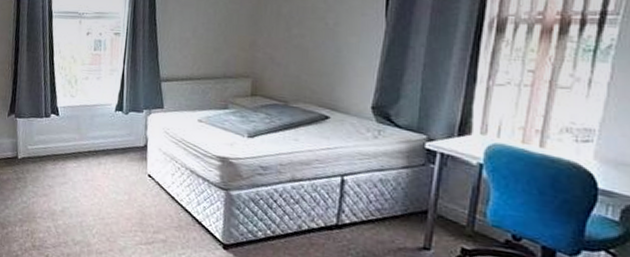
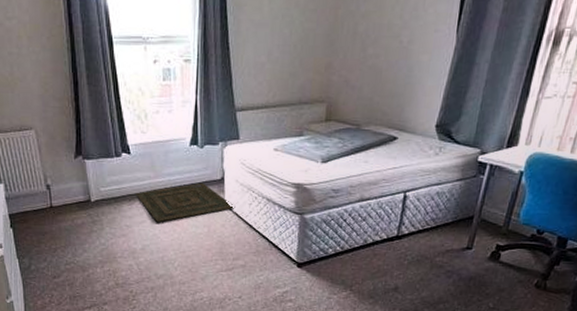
bath mat: none [60,148,158,186] -> present [136,182,235,223]

